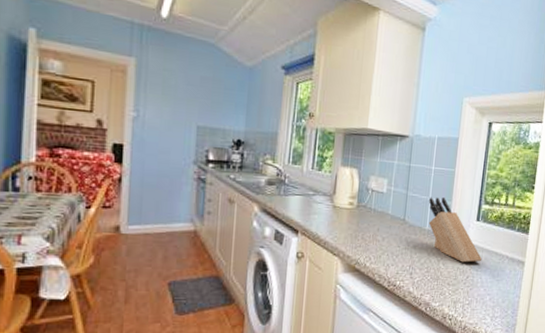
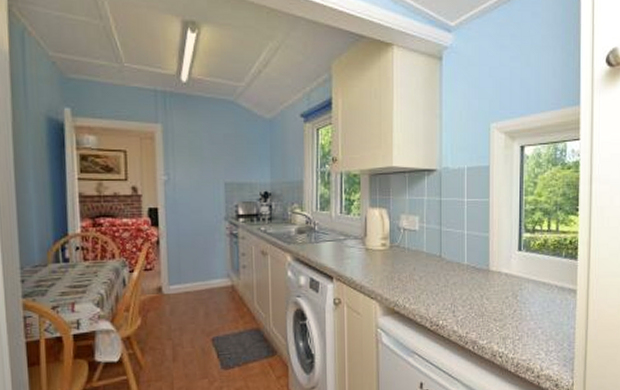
knife block: present [428,196,482,263] -> none [464,228,529,296]

